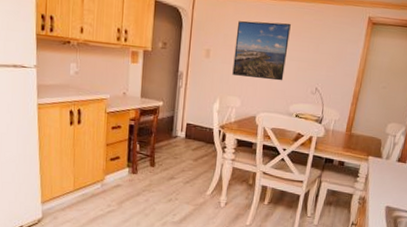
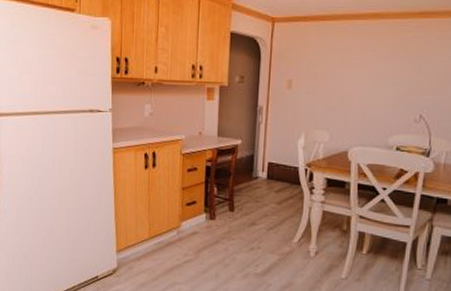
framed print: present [232,20,291,81] -> none [318,43,385,110]

